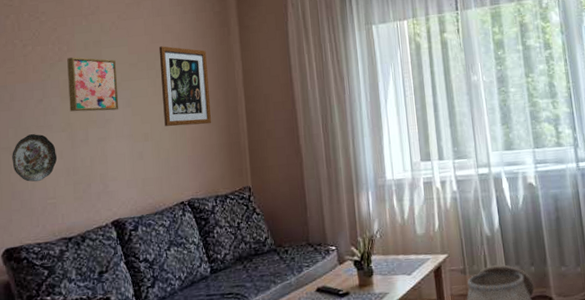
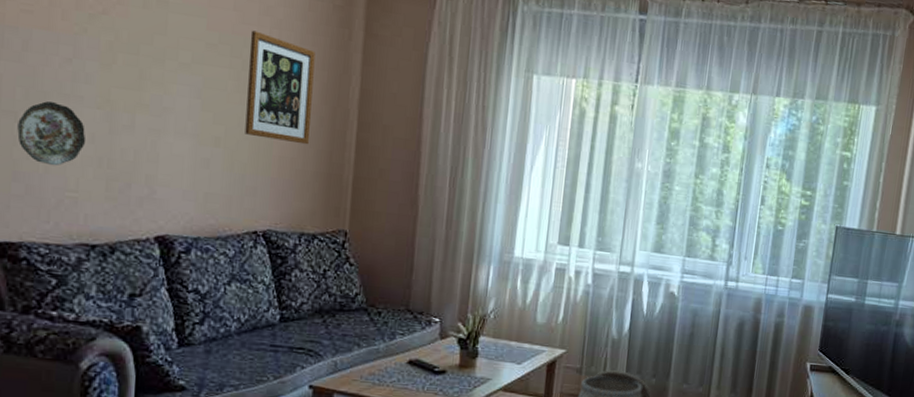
wall art: present [67,57,119,112] -> none [111,12,187,99]

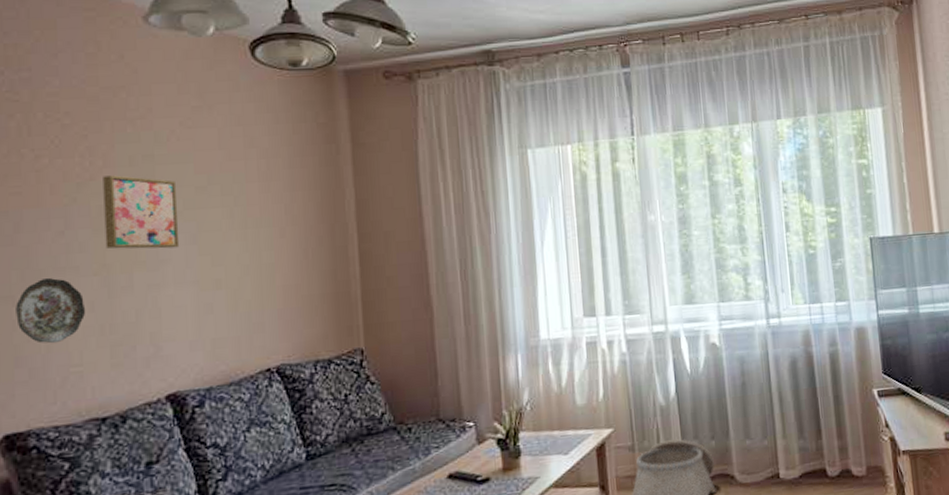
wall art: none [111,12,187,99] -> present [103,175,180,249]
wall art: present [245,30,316,145] -> none [238,165,312,271]

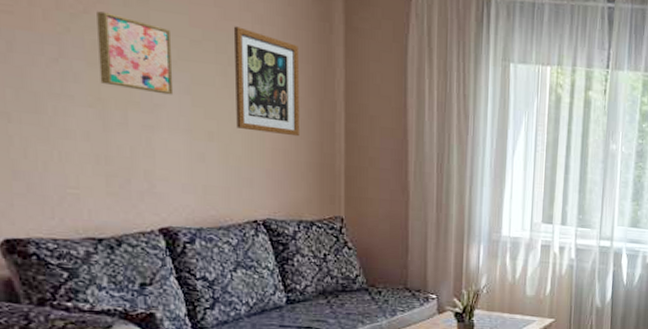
decorative plate: present [16,278,86,344] -> none [11,101,82,164]
wall art: none [238,165,312,271] -> present [233,26,300,137]

